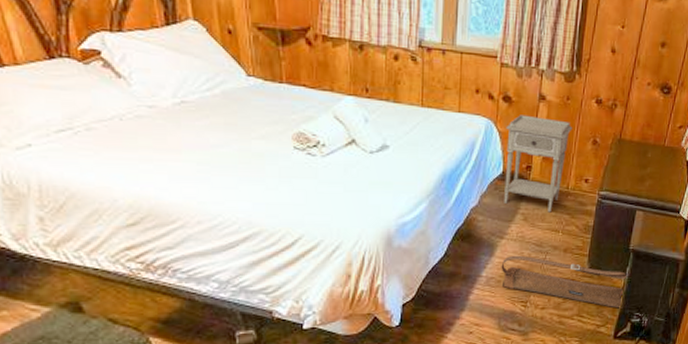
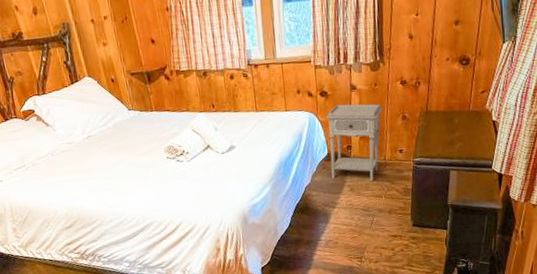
bag: present [501,255,628,309] -> none [336,219,449,257]

